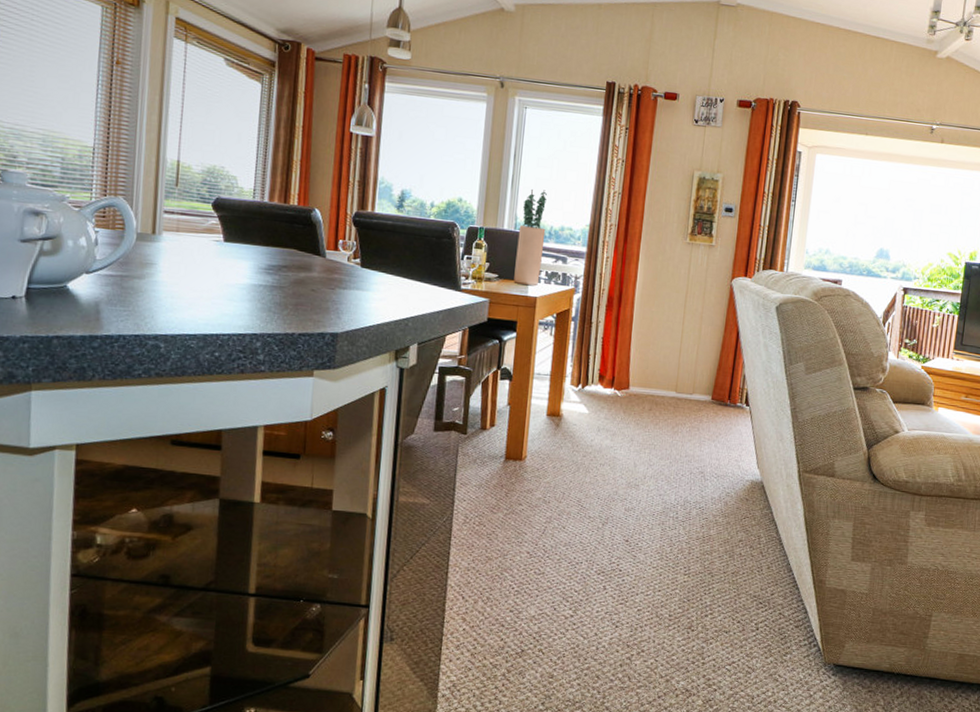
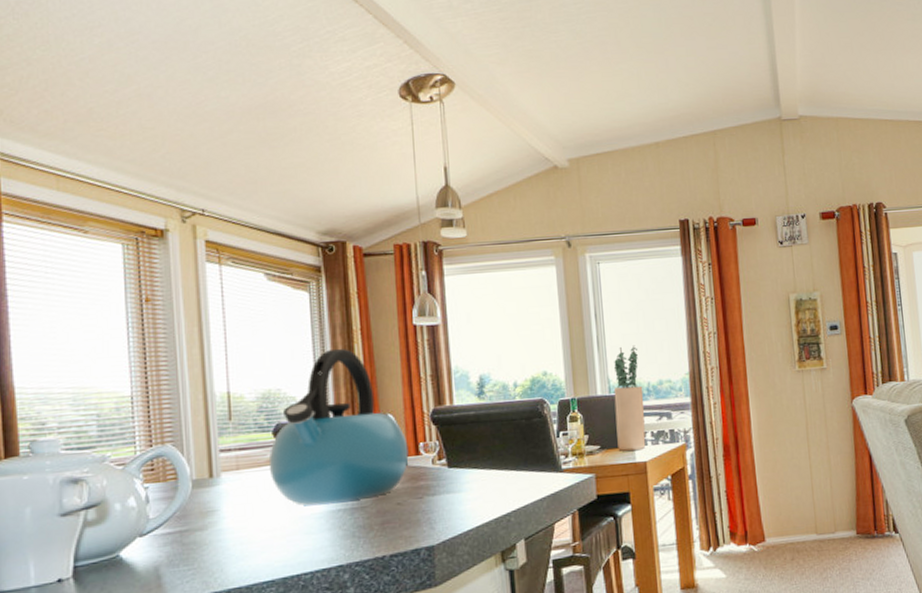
kettle: none [204,140,329,280] -> present [268,349,409,506]

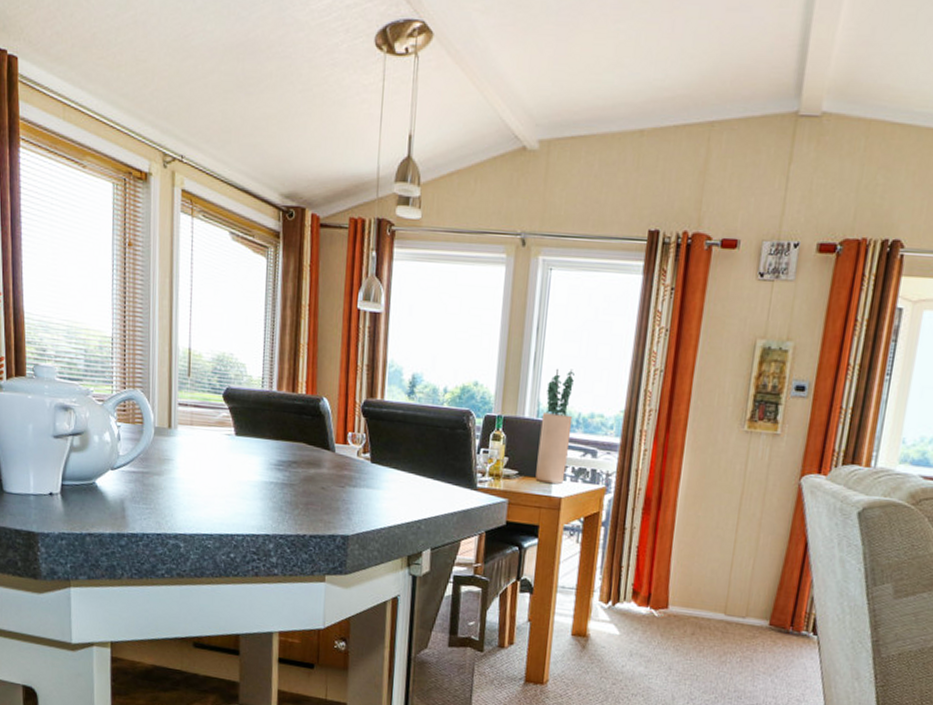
kettle: present [268,349,409,506] -> none [217,322,338,477]

